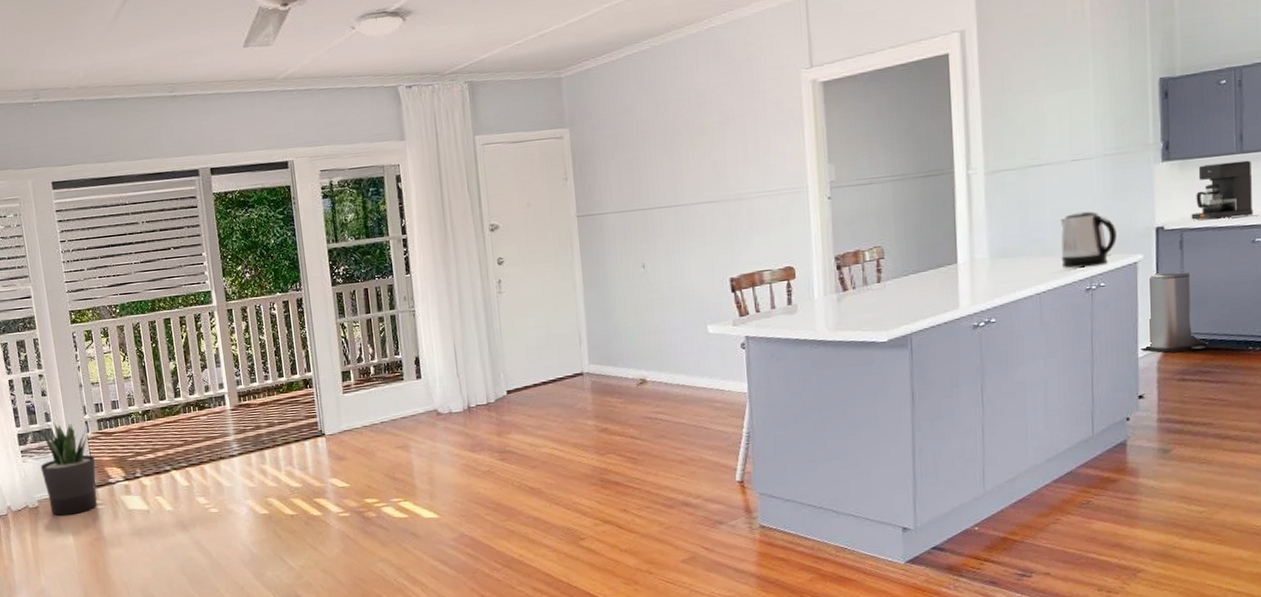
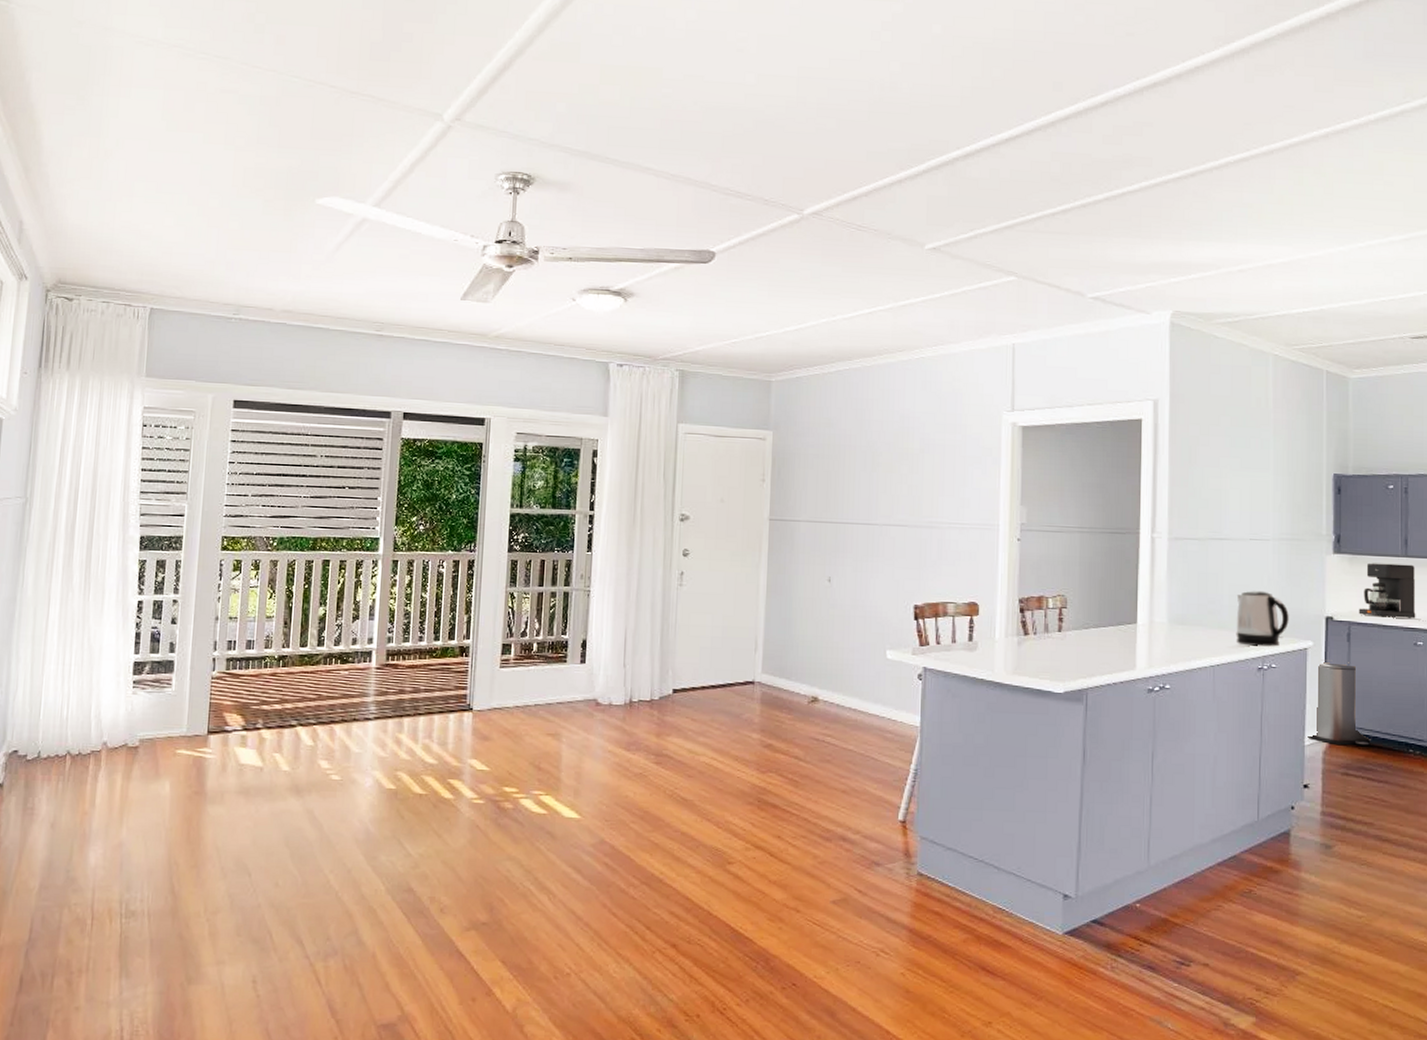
planter: present [39,421,97,516] -> none [151,652,215,761]

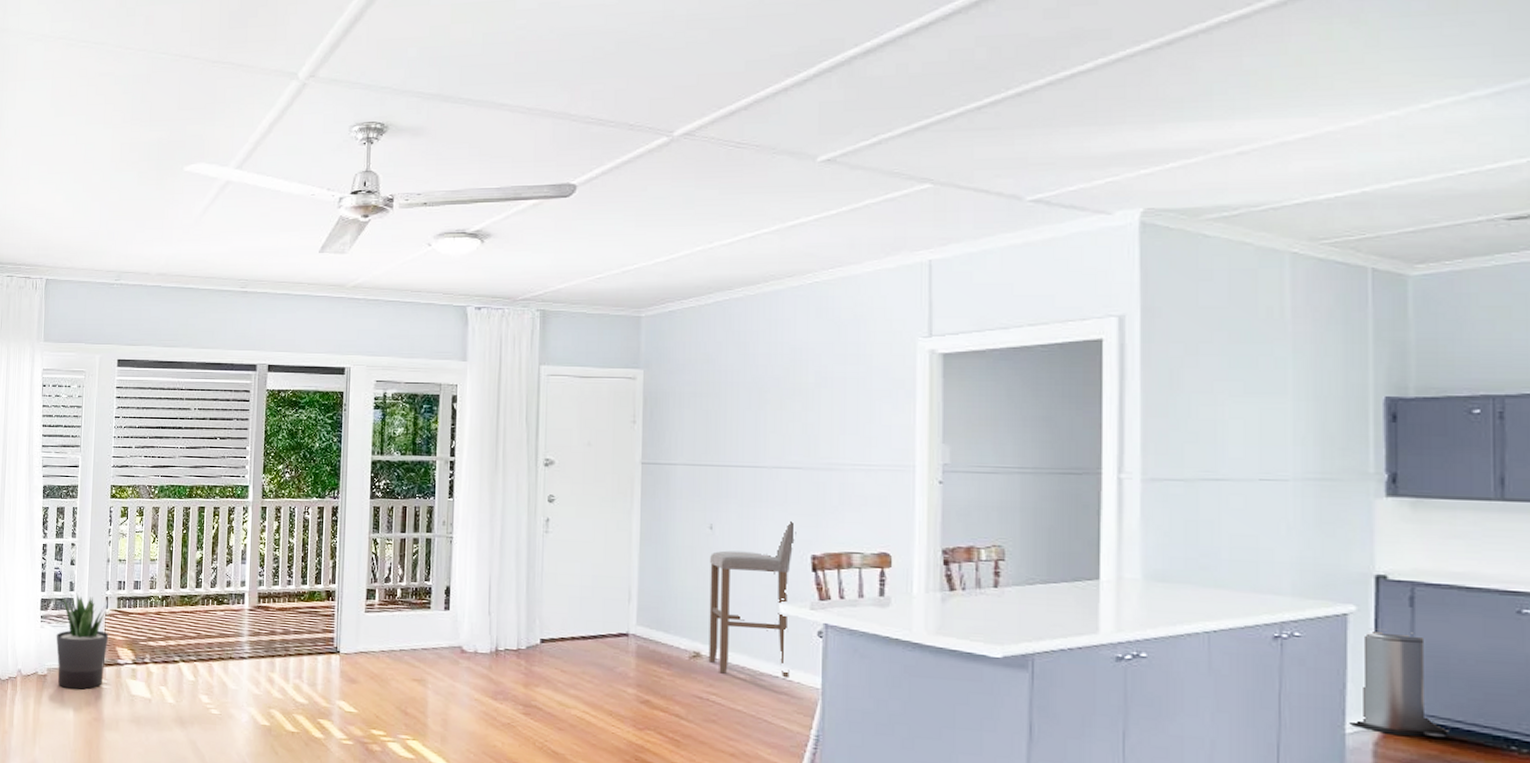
planter: none [151,652,215,761] -> present [56,590,109,690]
bar stool: none [825,574,902,718] -> present [708,521,796,679]
kettle: present [1236,590,1289,647] -> none [1240,541,1319,611]
coffee maker: present [1358,563,1416,620] -> none [1427,508,1520,581]

